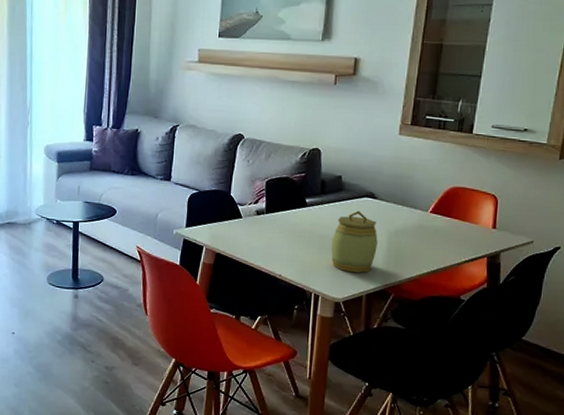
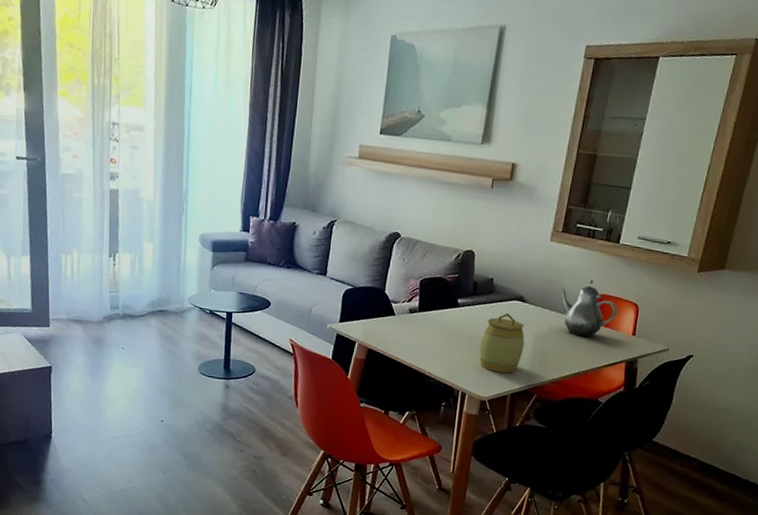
teapot: none [412,172,476,233] -> present [560,279,619,338]

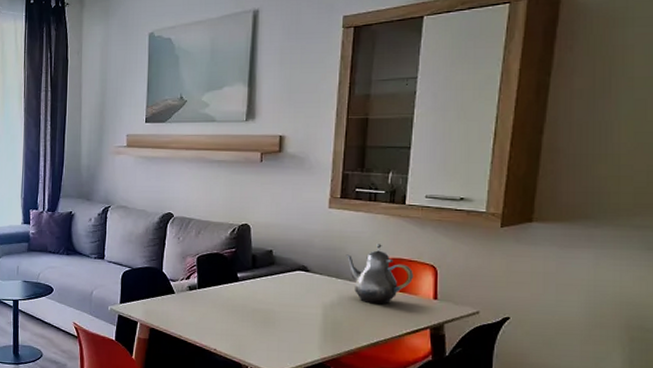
jar: present [479,312,525,373] -> none [265,284,313,347]

